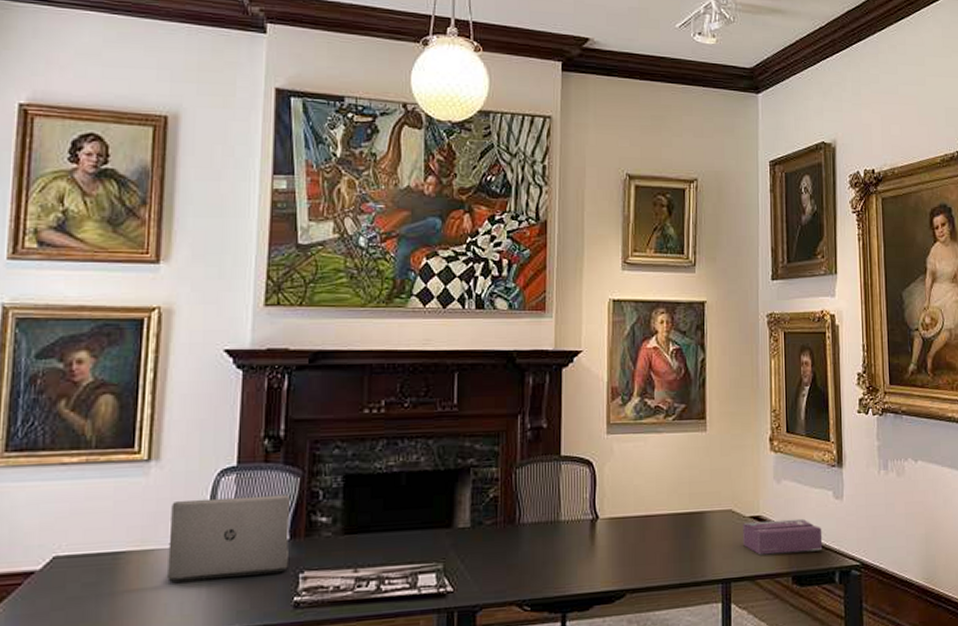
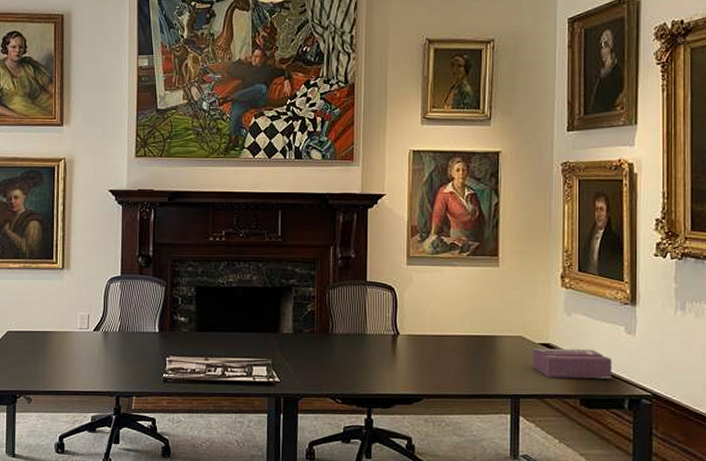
laptop: present [167,494,291,583] -> none [78,298,159,356]

